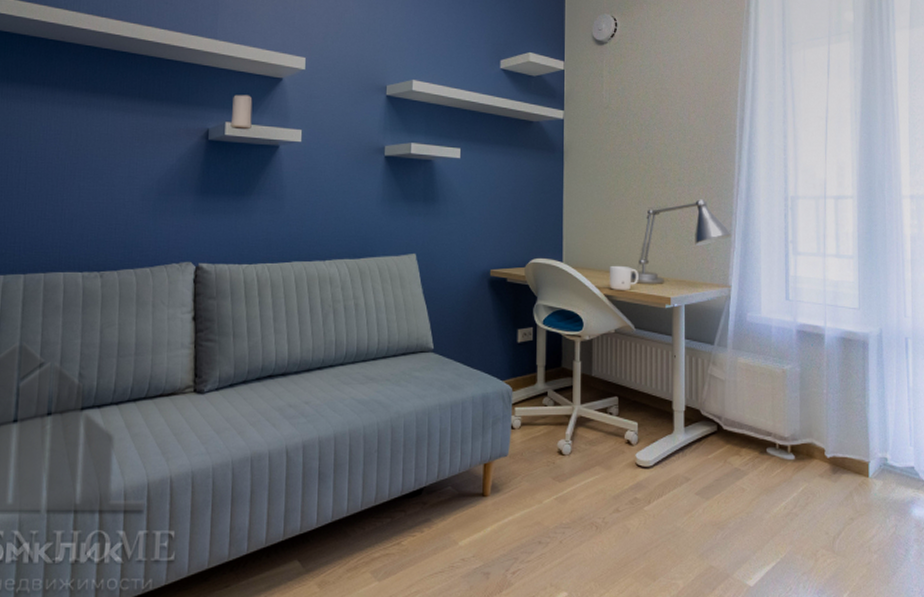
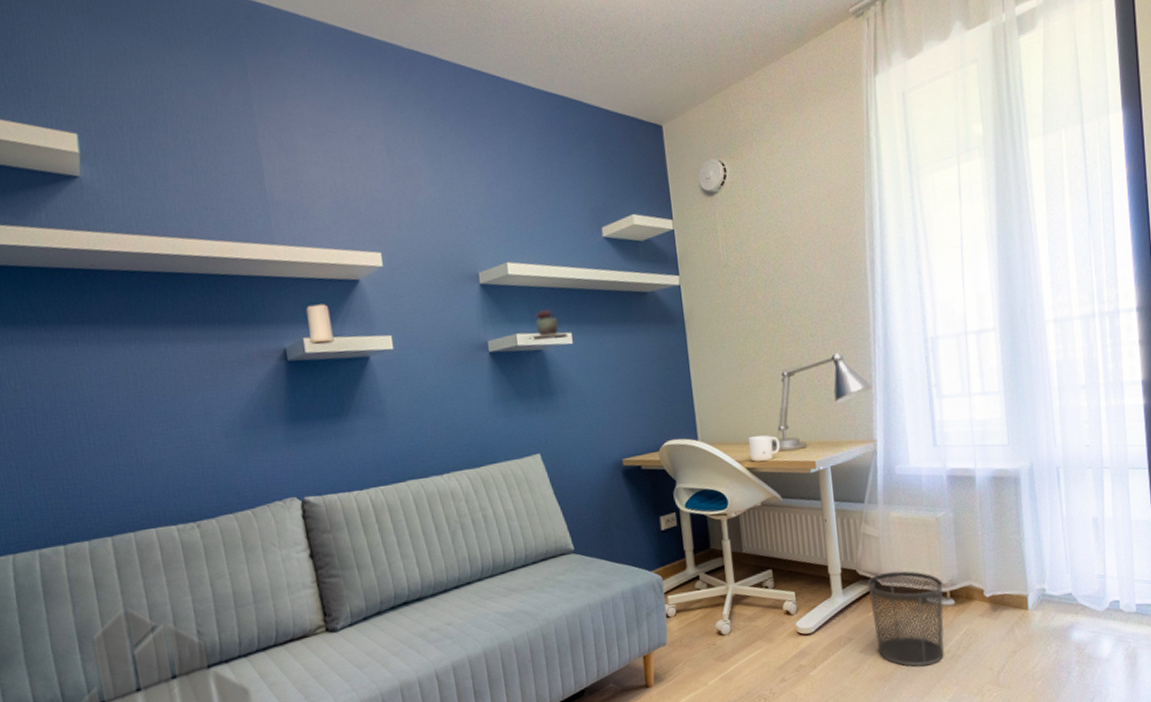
succulent plant: none [423,125,457,153] -> present [530,309,568,340]
waste bin: none [709,417,785,519] -> present [867,571,944,667]

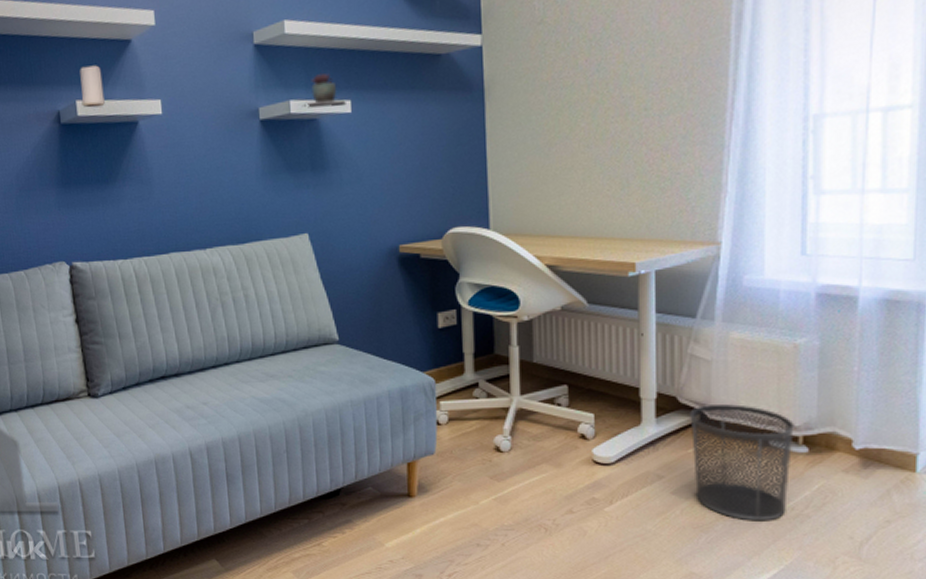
mug: present [747,435,780,462] -> none [551,227,591,259]
desk lamp: present [771,353,874,452] -> none [580,131,724,249]

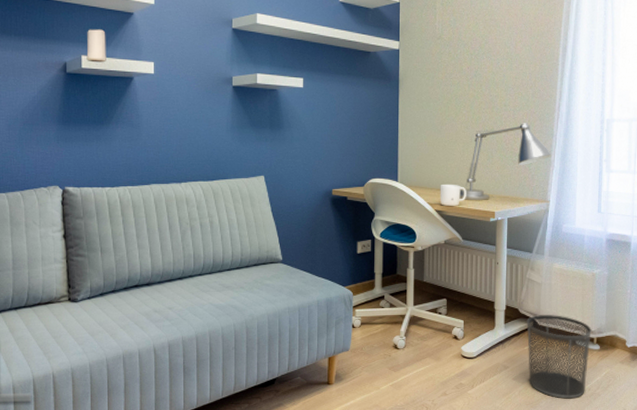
succulent plant: present [304,73,346,108] -> none [268,56,299,82]
mug: none [551,227,591,259] -> present [439,184,466,207]
desk lamp: none [580,131,724,249] -> present [459,123,553,201]

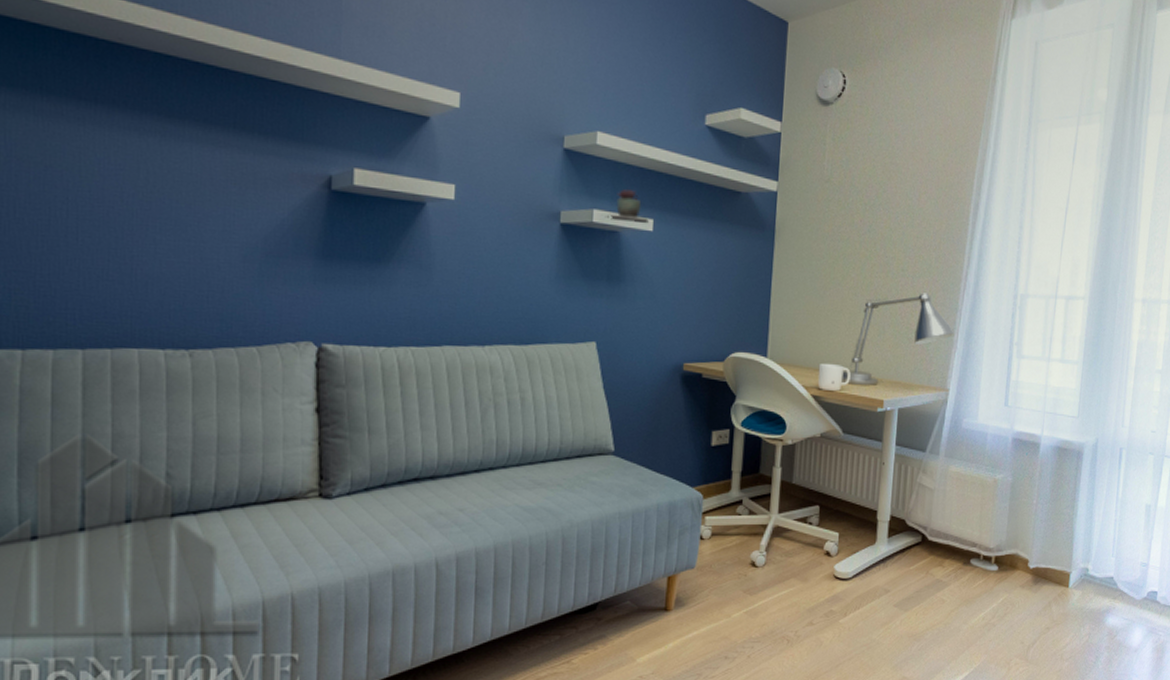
candle: present [86,29,106,63] -> none [361,133,390,180]
succulent plant: none [268,56,299,82] -> present [608,189,649,224]
waste bin: present [526,315,592,399] -> none [913,528,990,630]

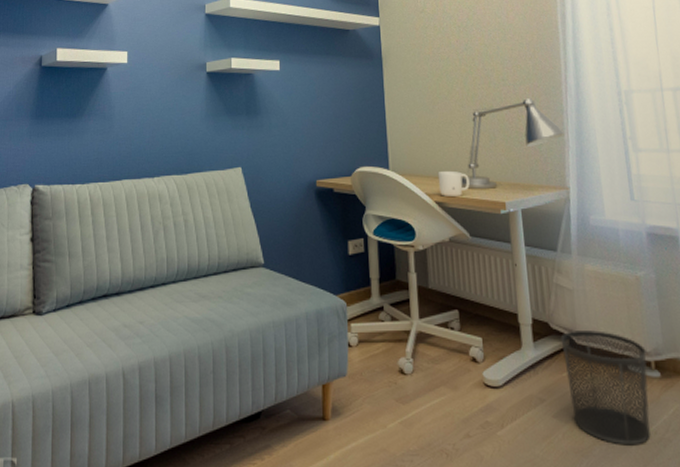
succulent plant: present [608,189,649,224] -> none [243,39,276,65]
waste bin: none [913,528,990,630] -> present [560,330,650,446]

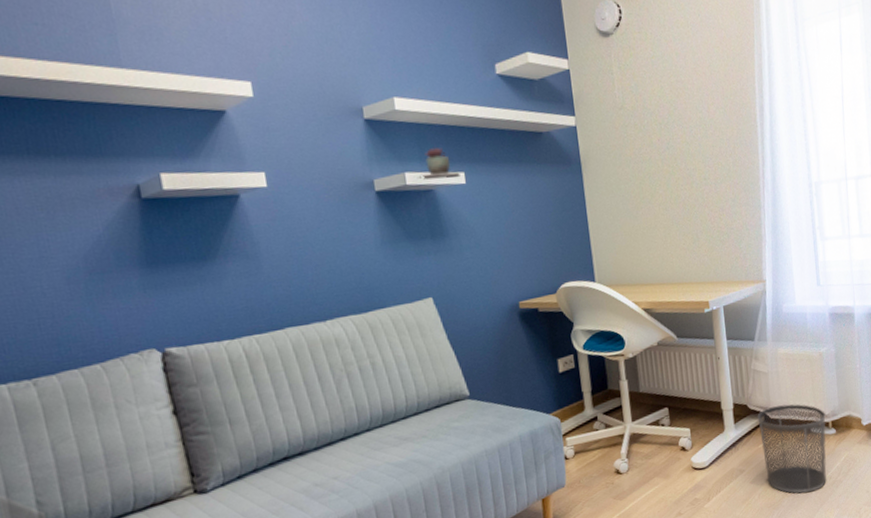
succulent plant: none [243,39,276,65] -> present [420,148,460,180]
mug: present [437,170,470,198] -> none [644,276,675,303]
desk lamp: present [461,98,566,190] -> none [666,196,763,293]

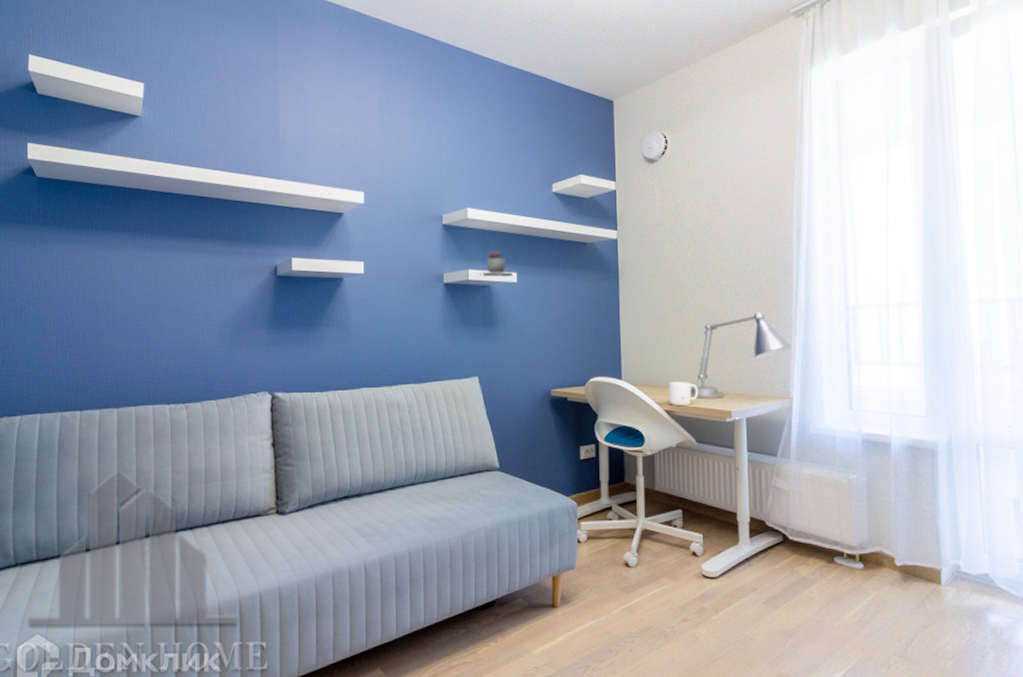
mug: none [644,276,675,303] -> present [668,381,698,406]
desk lamp: none [666,196,763,293] -> present [690,312,793,400]
waste bin: present [757,404,827,494] -> none [775,528,853,627]

